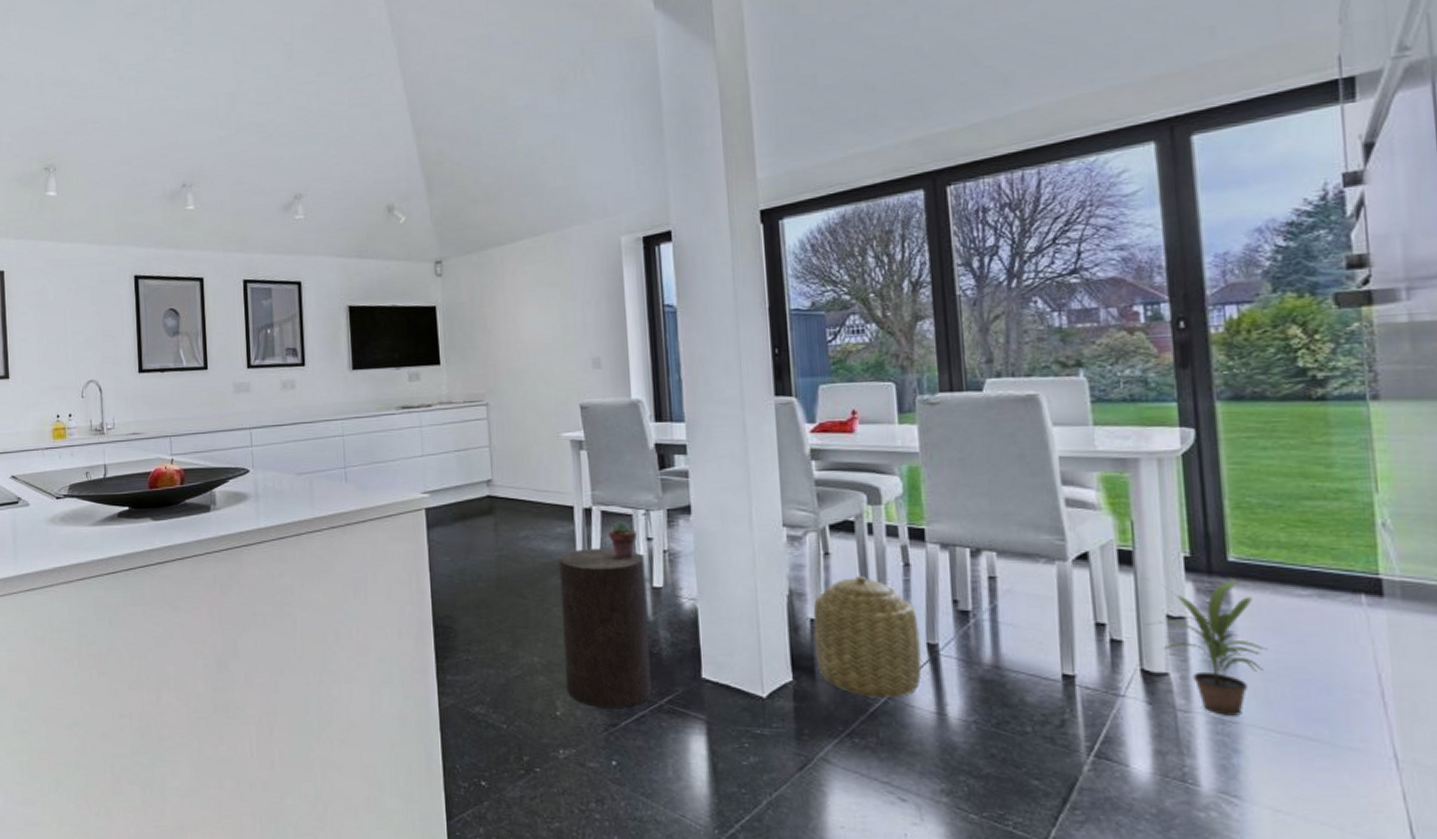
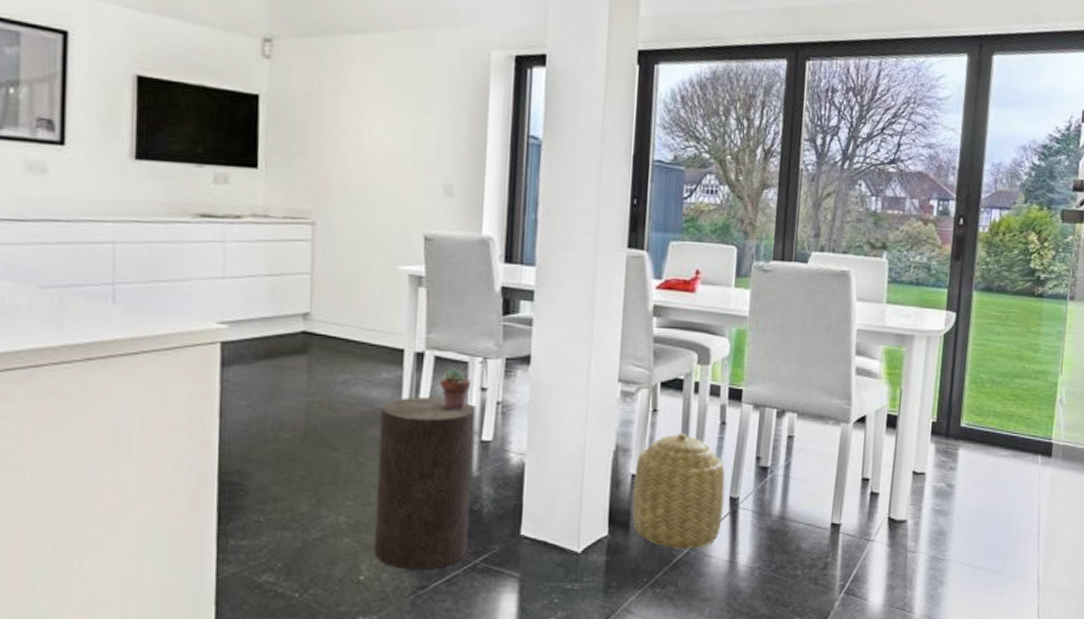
potted plant: present [1143,579,1268,716] -> none [896,440,975,554]

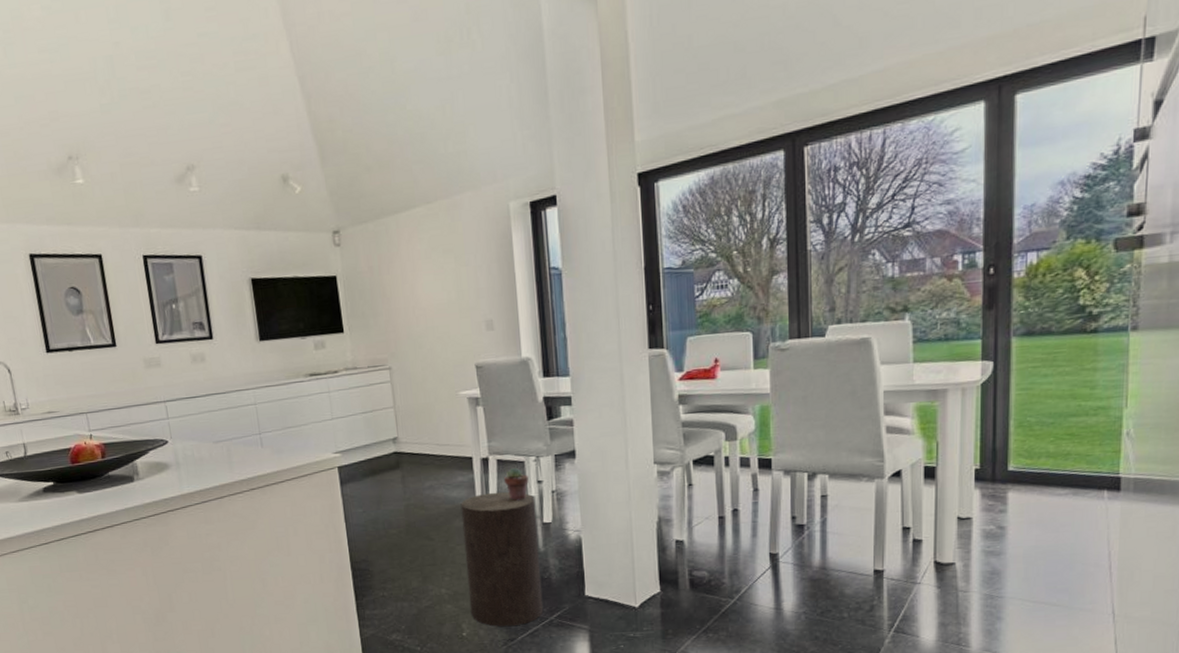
basket: present [632,433,726,549] -> none [678,502,764,600]

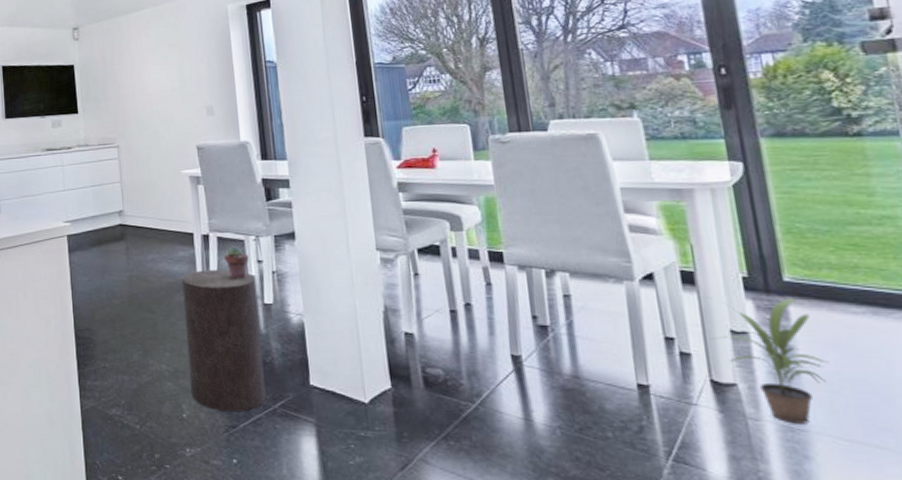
potted plant: none [940,485,1031,592] -> present [706,297,829,424]

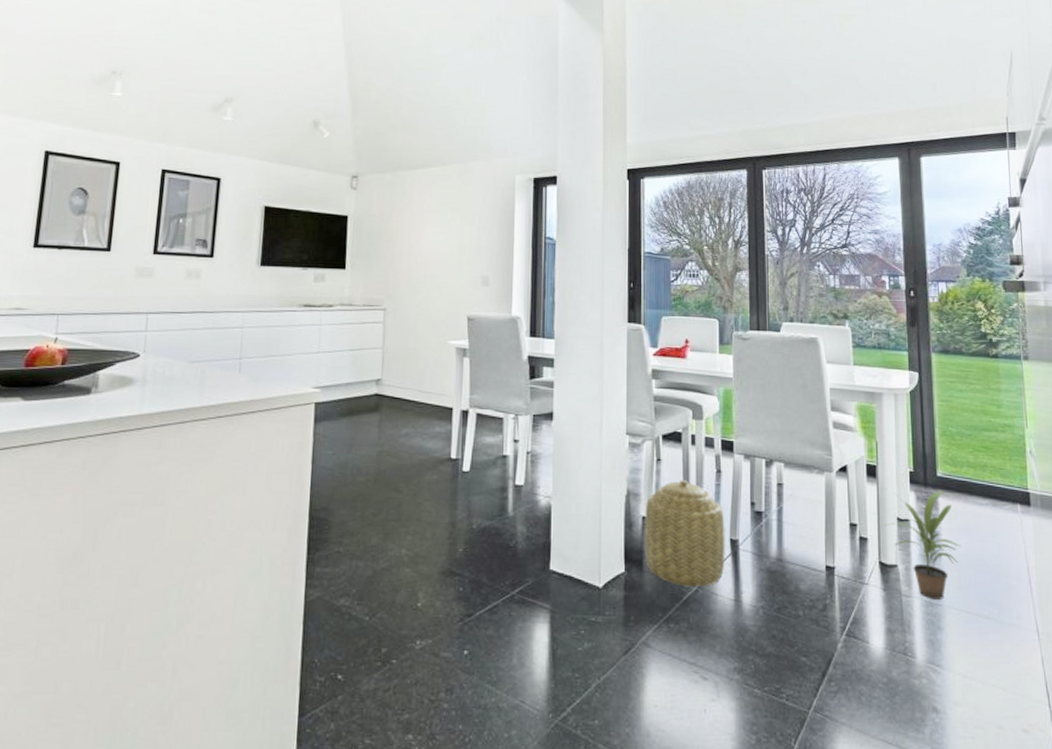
stool: present [181,269,267,412] -> none [429,447,510,600]
potted succulent: present [224,245,249,279] -> none [481,423,505,458]
basket: none [406,294,508,404] -> present [644,480,725,587]

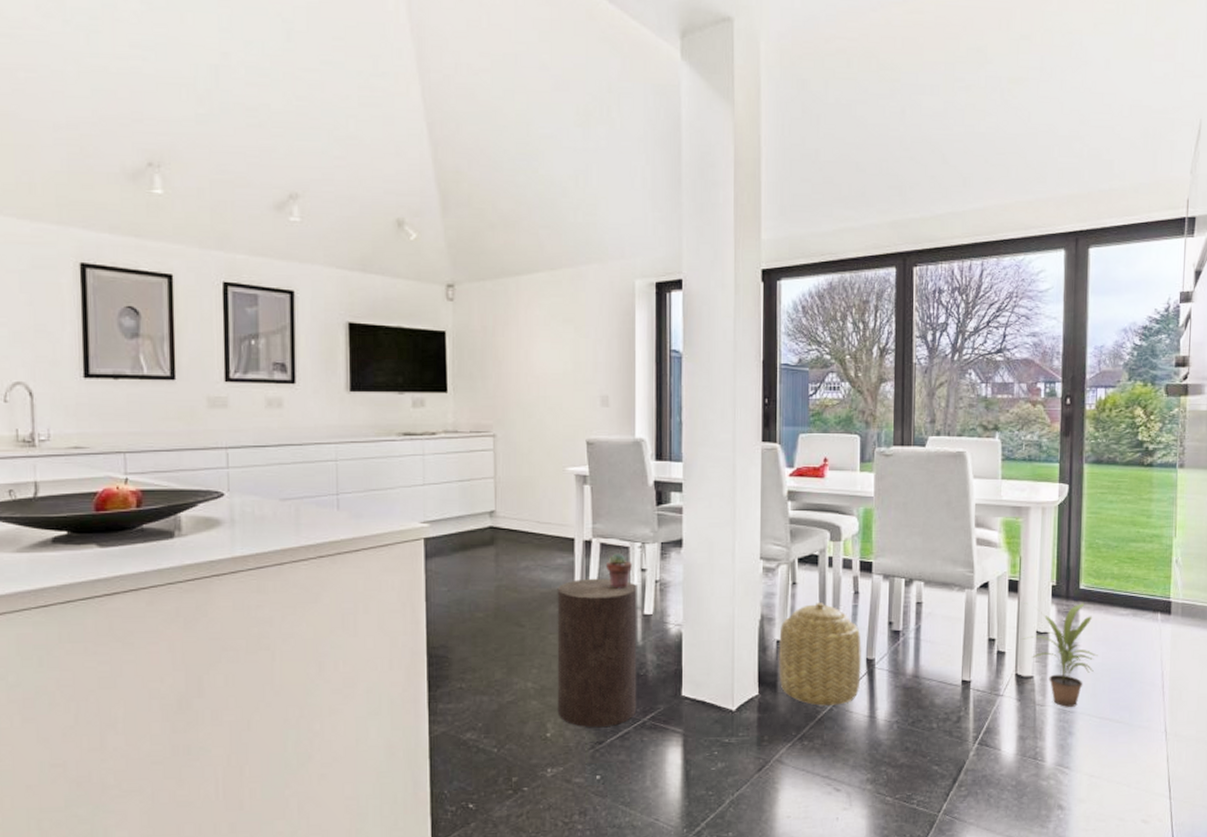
stool: none [429,447,510,600] -> present [557,578,637,728]
potted succulent: none [481,423,505,458] -> present [607,552,632,589]

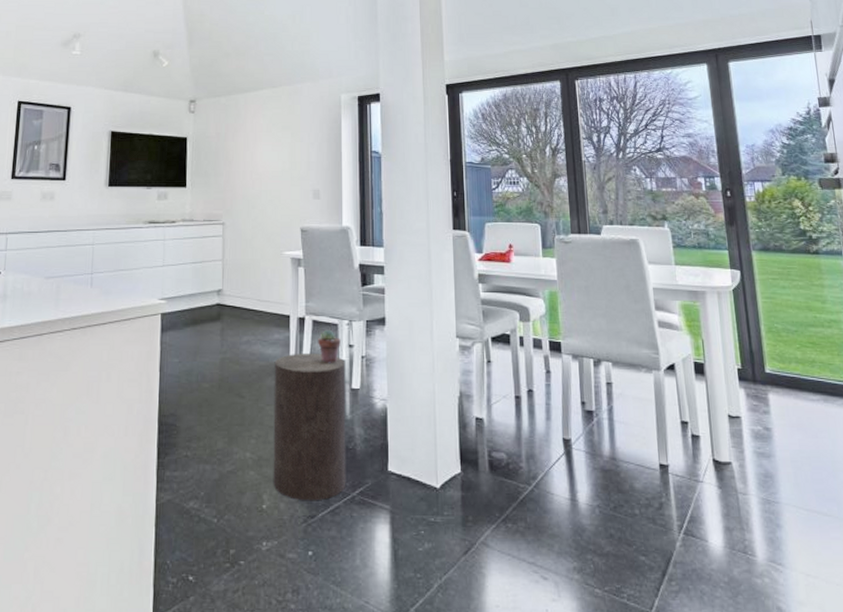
basket: present [779,603,861,706] -> none [478,381,559,486]
potted plant: present [1021,603,1098,707] -> none [711,386,795,497]

